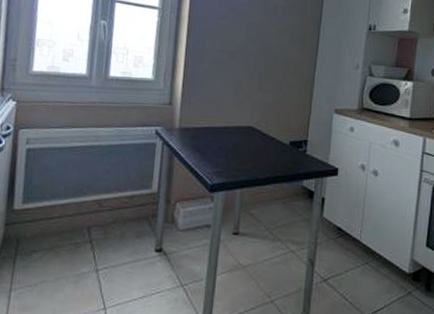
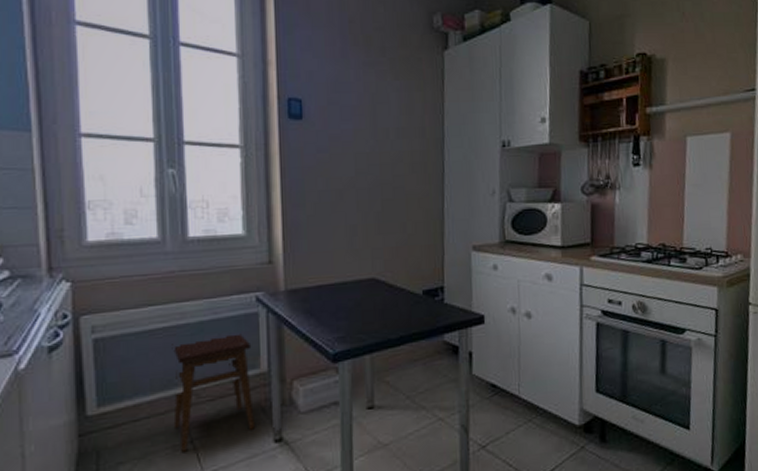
stool: none [78,158,148,249] -> present [172,333,255,452]

